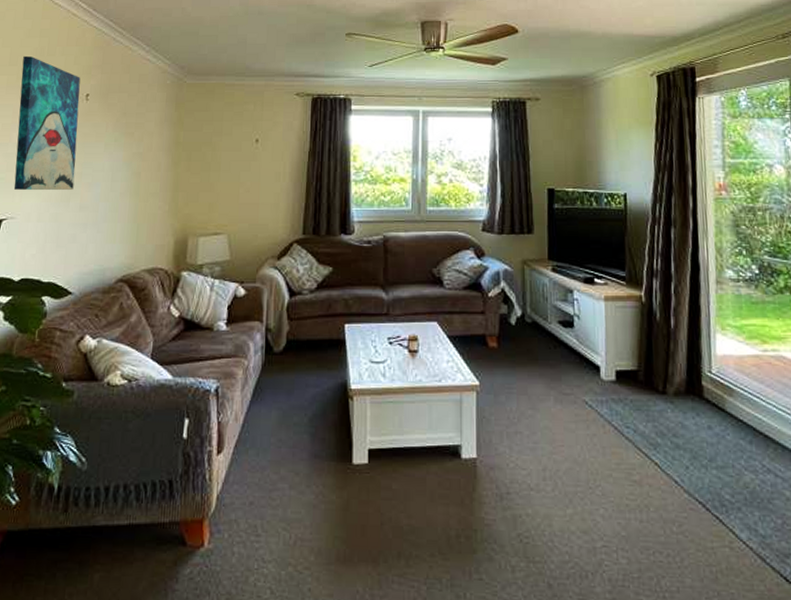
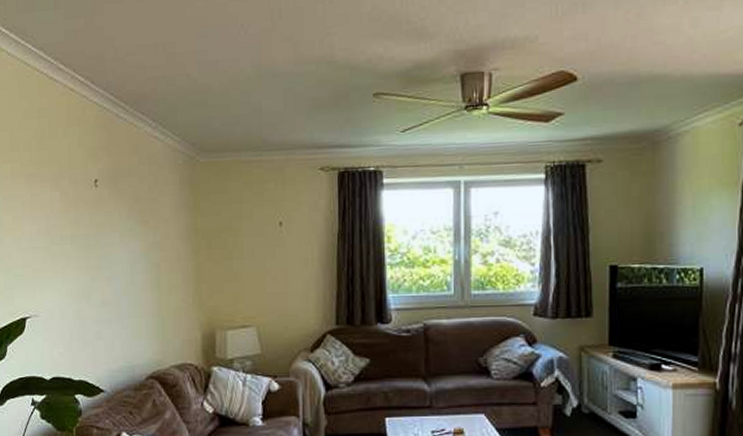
wall art: present [13,55,81,190] -> none [24,139,93,286]

